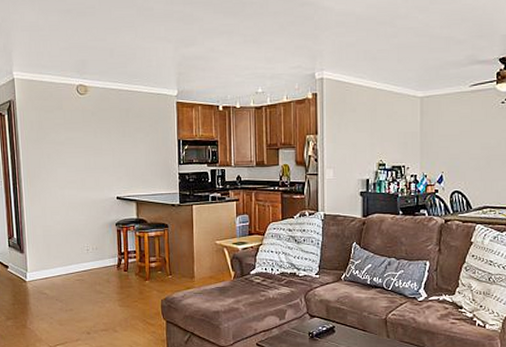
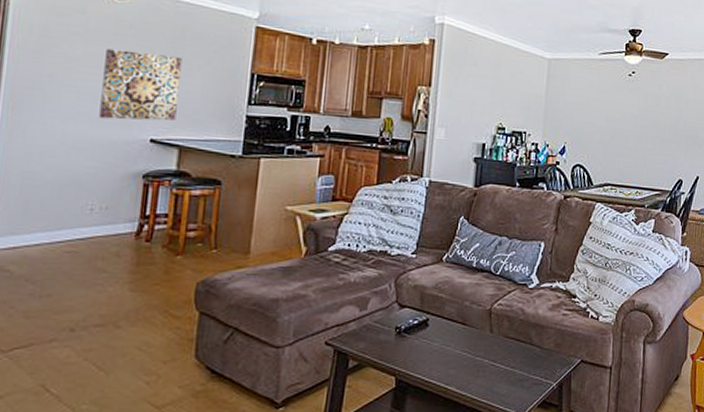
wall art: none [79,132,131,185] -> present [99,48,182,121]

